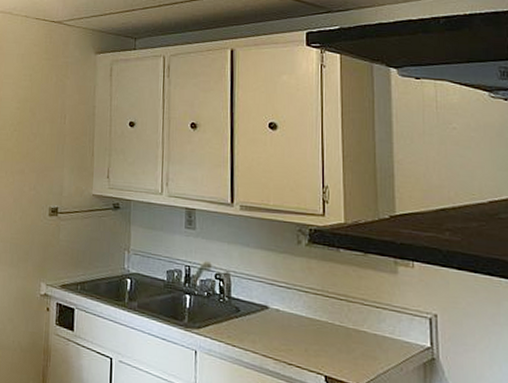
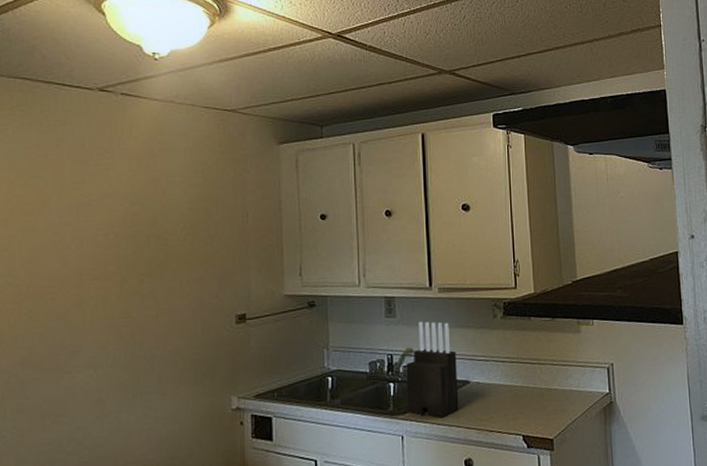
knife block: none [202,237,256,340] -> present [406,321,459,418]

